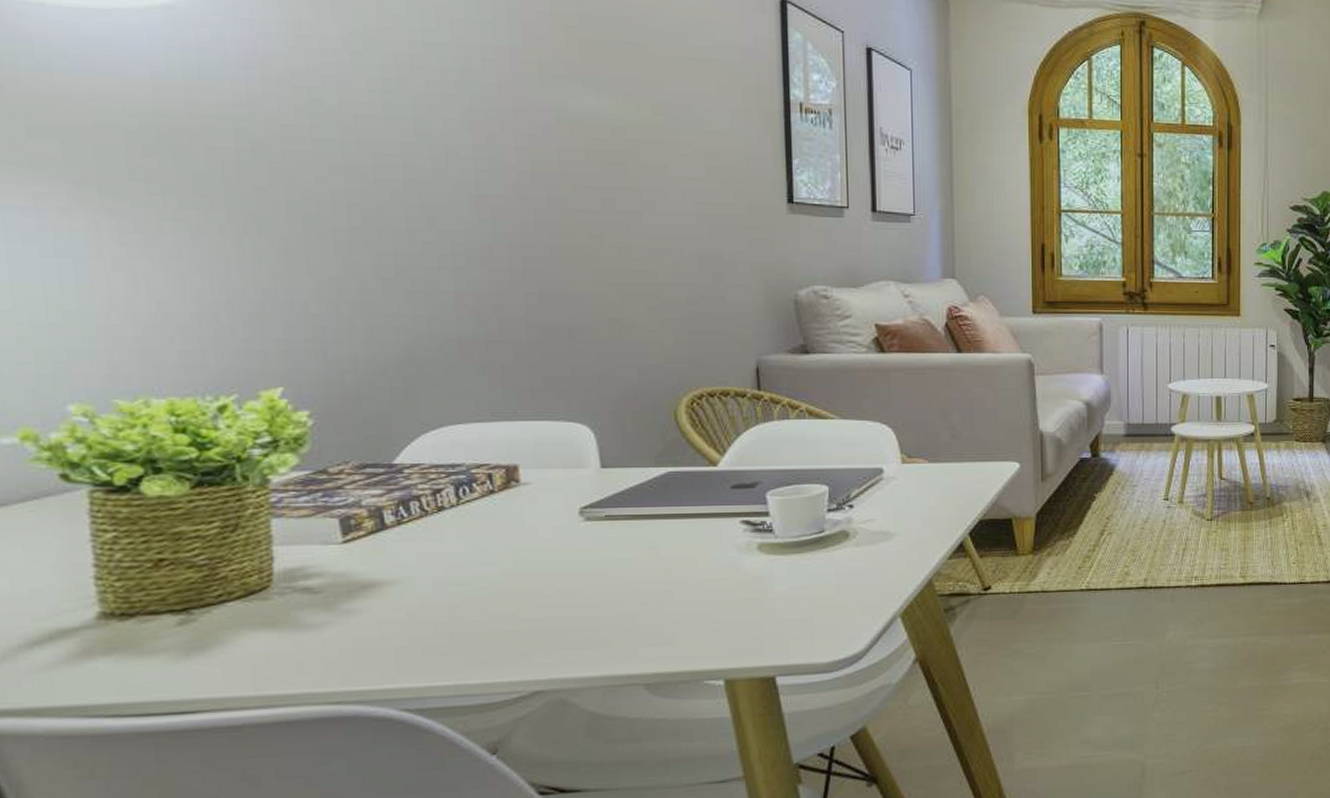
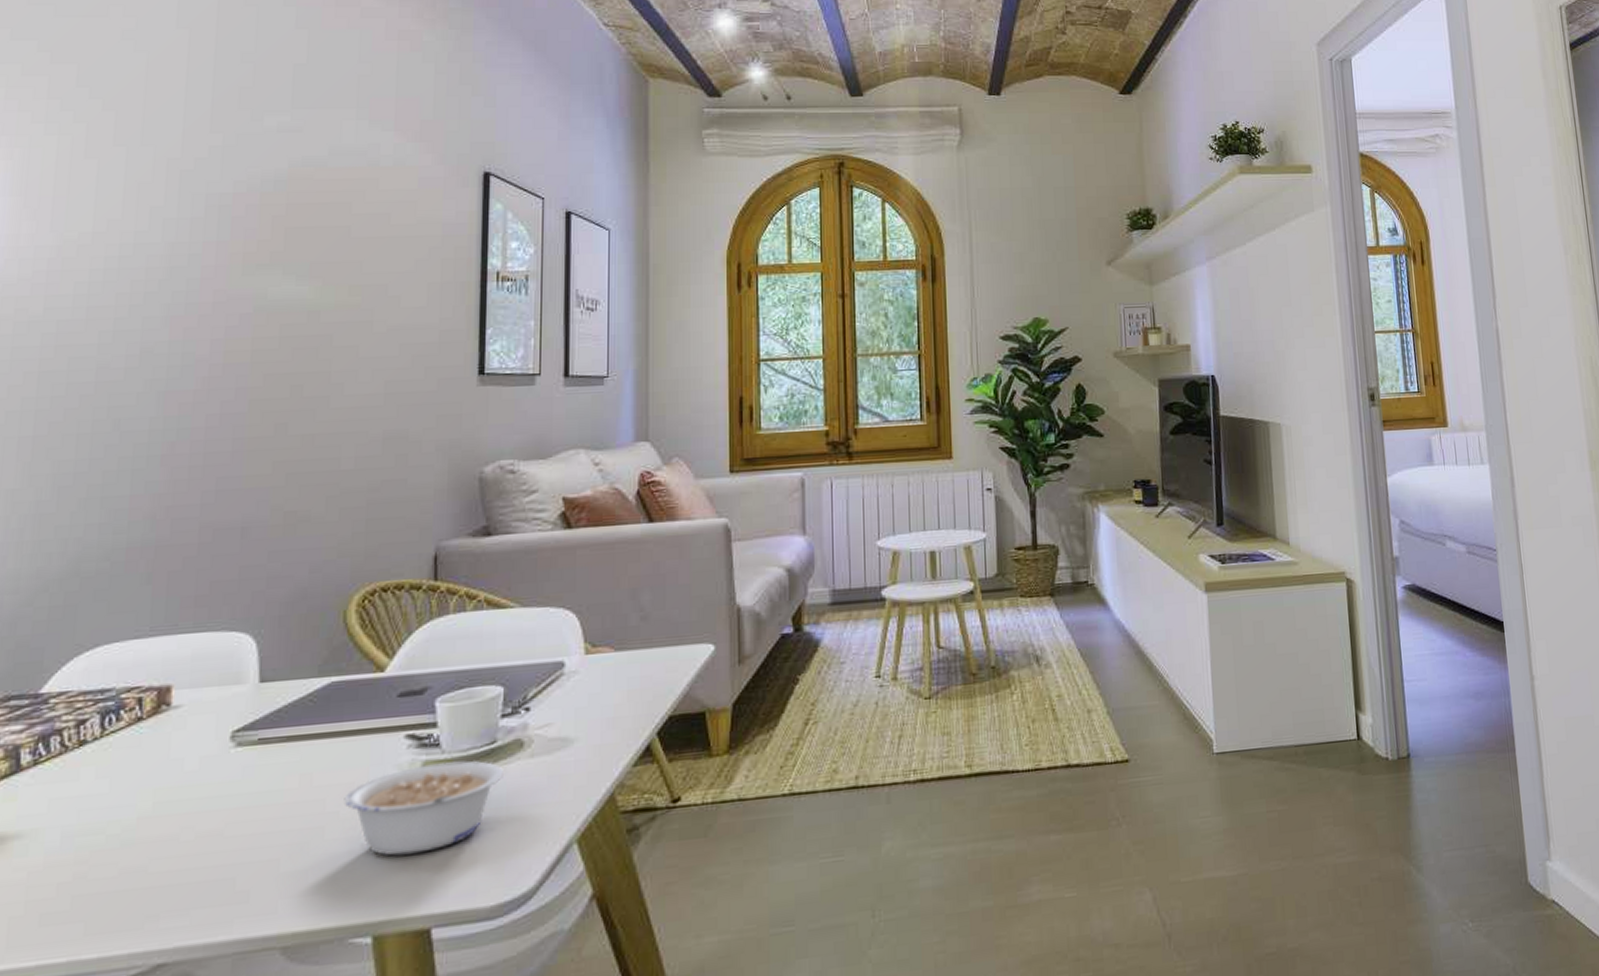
legume: none [689,545,832,618] -> present [344,760,503,856]

